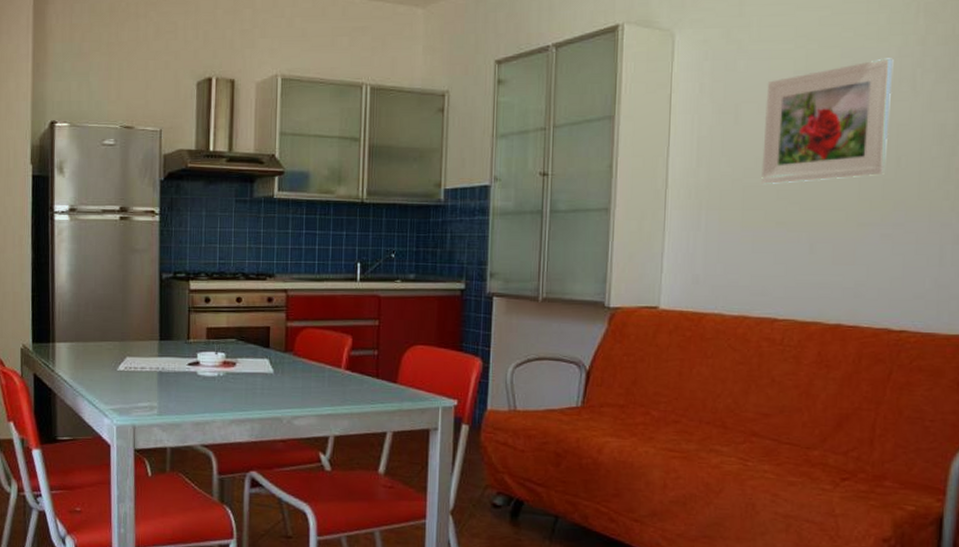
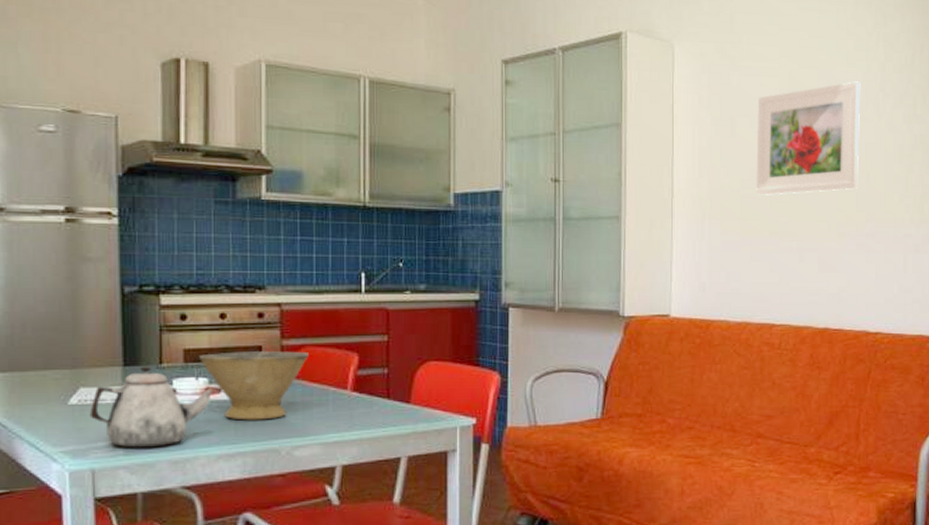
teapot: none [133,341,230,410] -> present [89,366,215,448]
bowl: none [218,331,309,392] -> present [198,351,309,420]

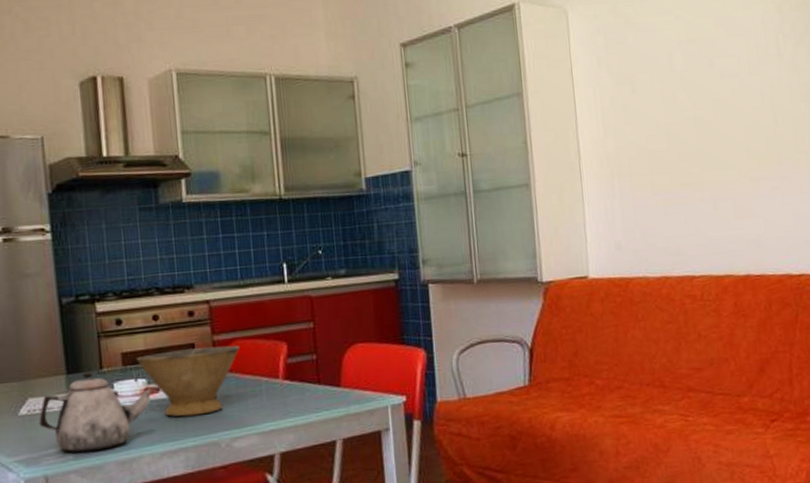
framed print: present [756,81,861,195] -> none [656,25,766,149]

